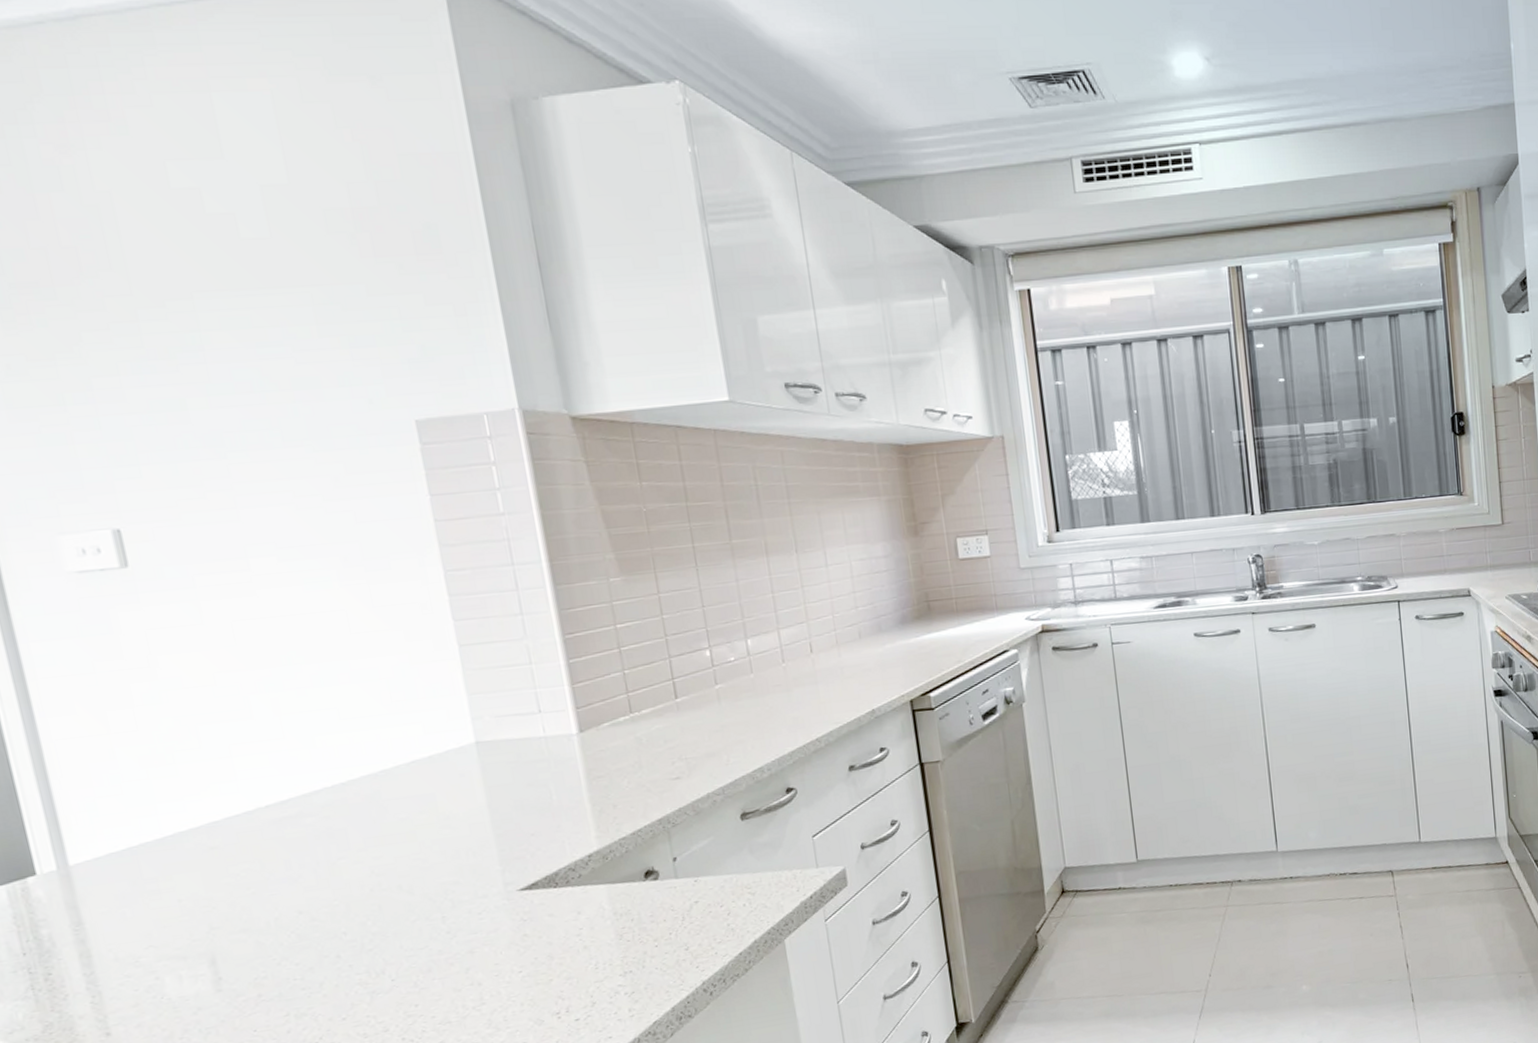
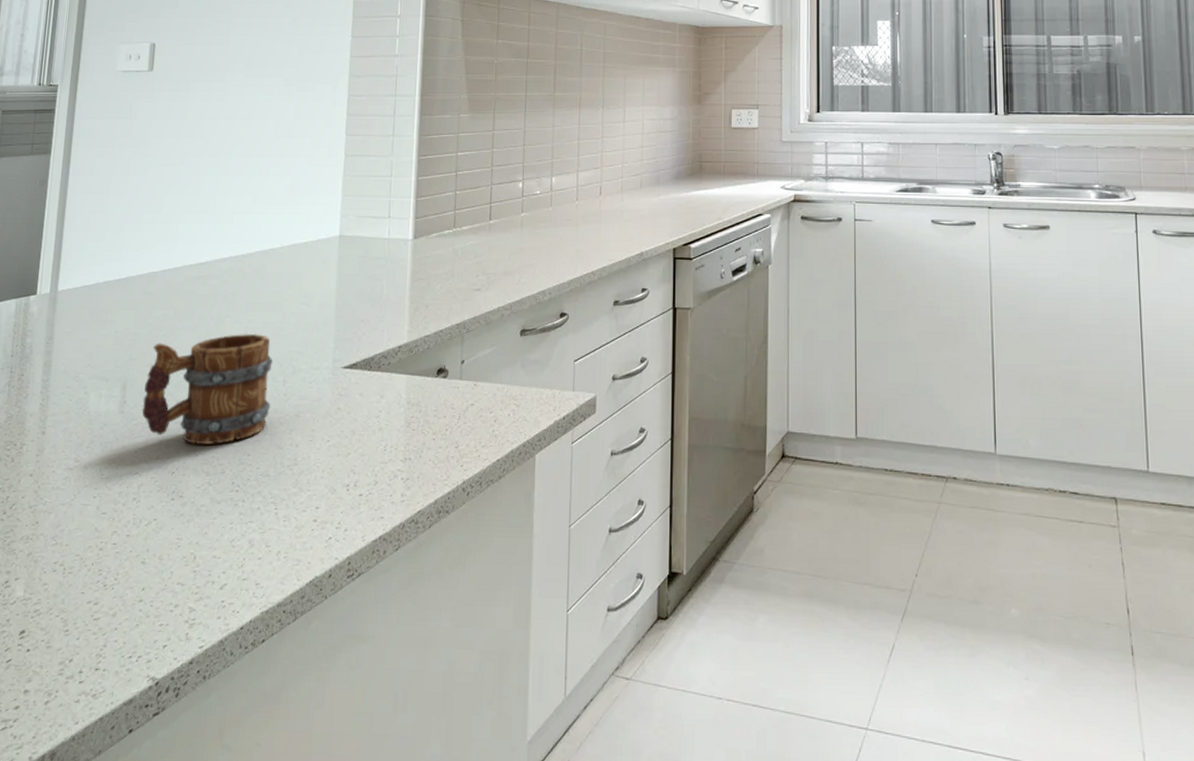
mug: none [241,871,432,1008] -> present [142,333,273,445]

